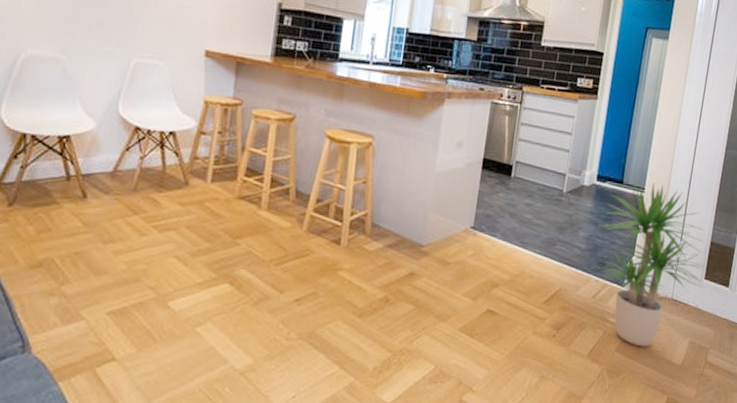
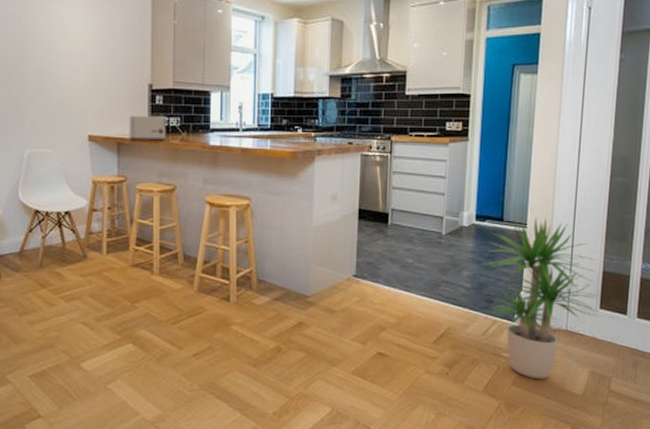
toaster: none [249,33,297,67] -> present [129,115,170,142]

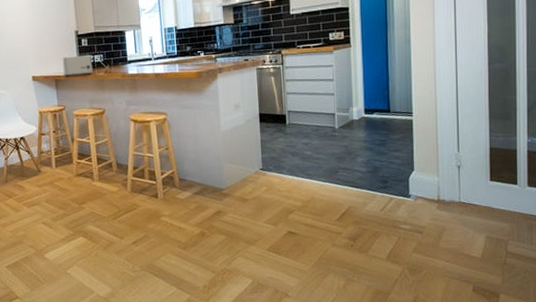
potted plant: present [482,217,600,379] -> none [374,105,491,246]

